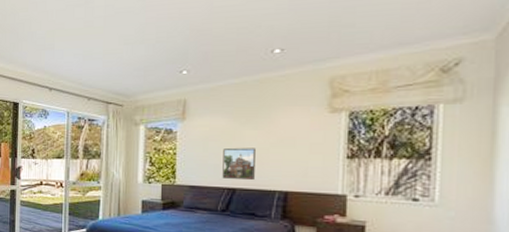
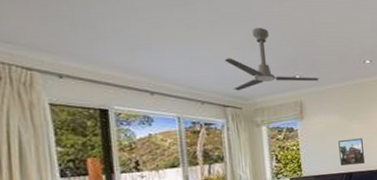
ceiling fan: none [113,19,210,88] -> present [224,28,319,91]

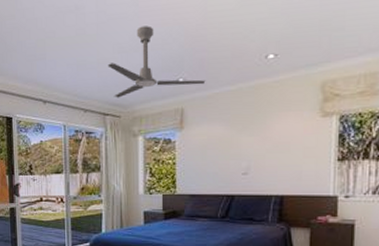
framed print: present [338,138,365,166] -> none [221,154,252,186]

